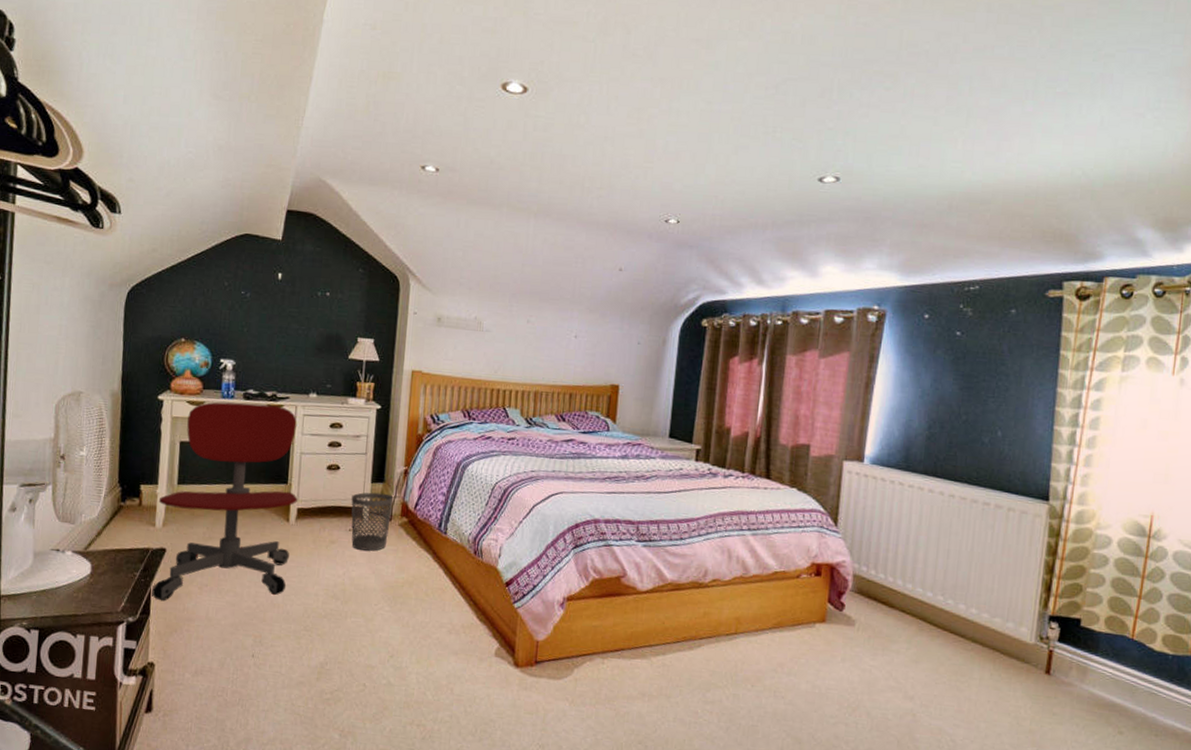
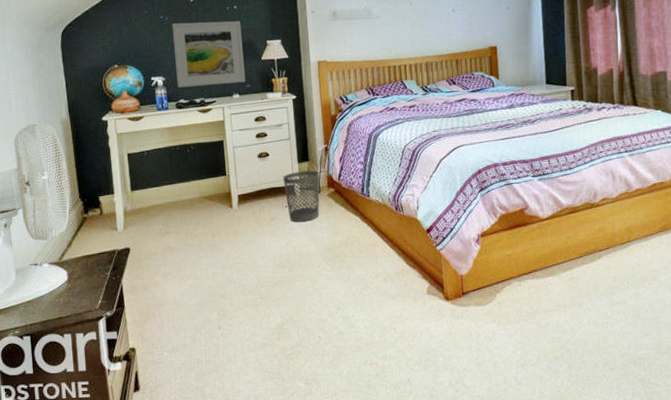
office chair: present [152,402,298,601] -> none [117,110,238,294]
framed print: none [248,301,332,381] -> present [172,21,246,88]

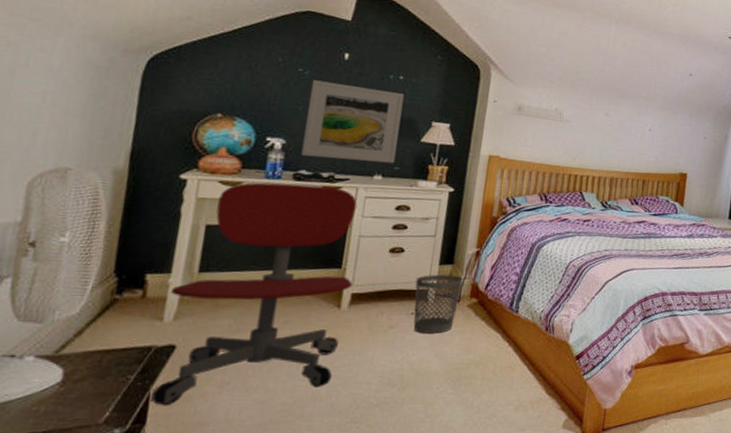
office chair: none [117,110,238,294] -> present [151,182,357,406]

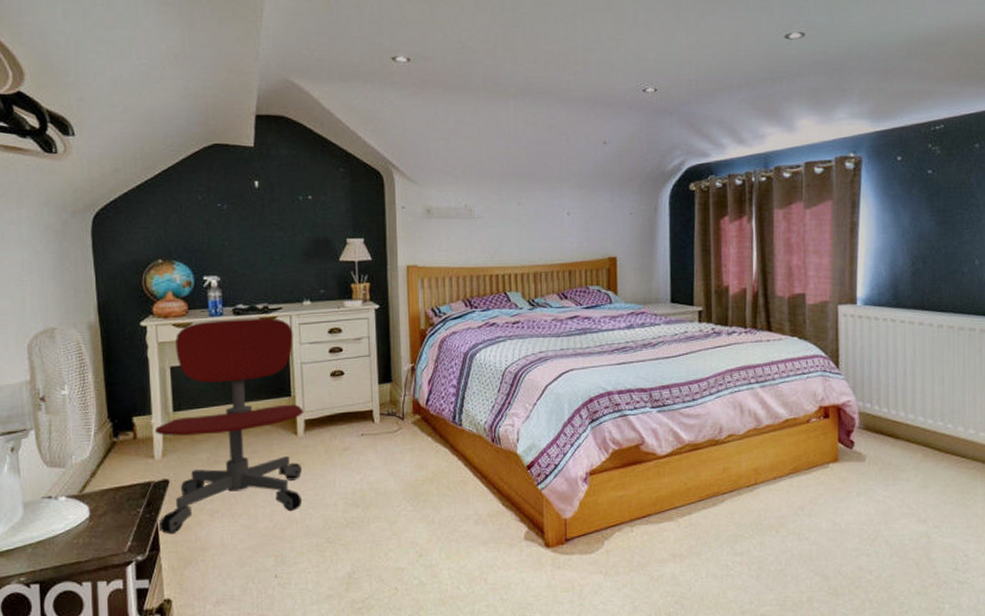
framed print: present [301,80,405,164] -> none [231,212,320,290]
wastebasket: present [413,274,463,334] -> none [360,393,404,453]

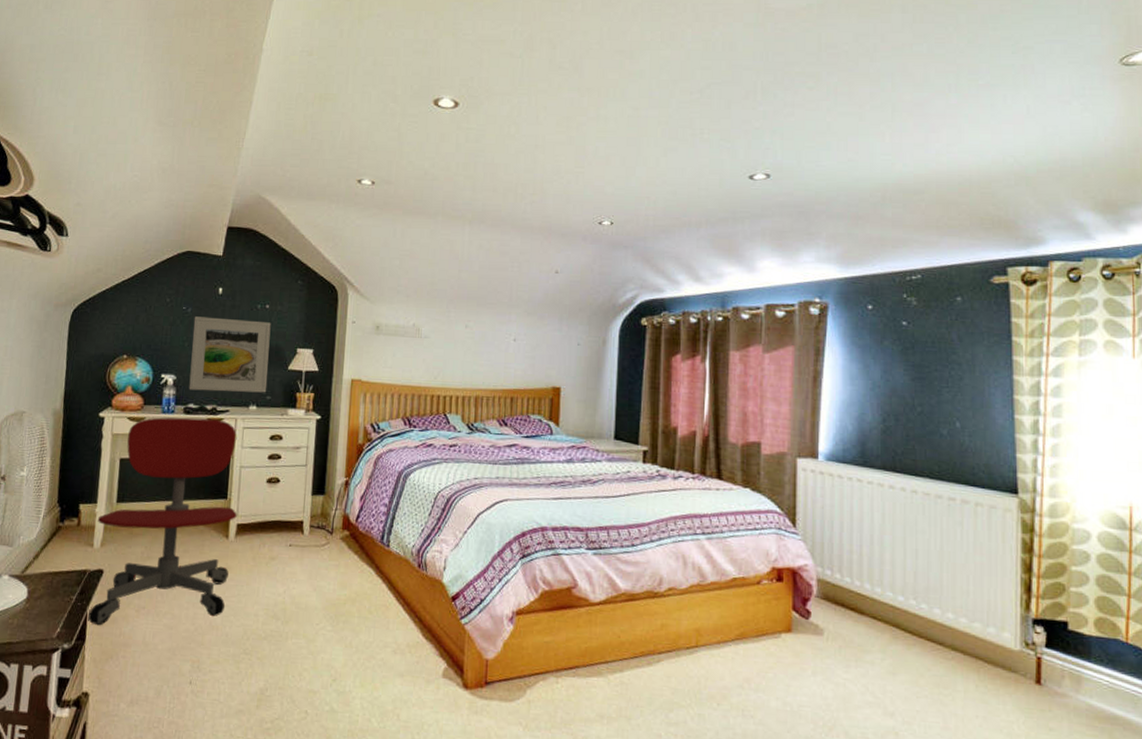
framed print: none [231,212,320,290] -> present [188,316,271,393]

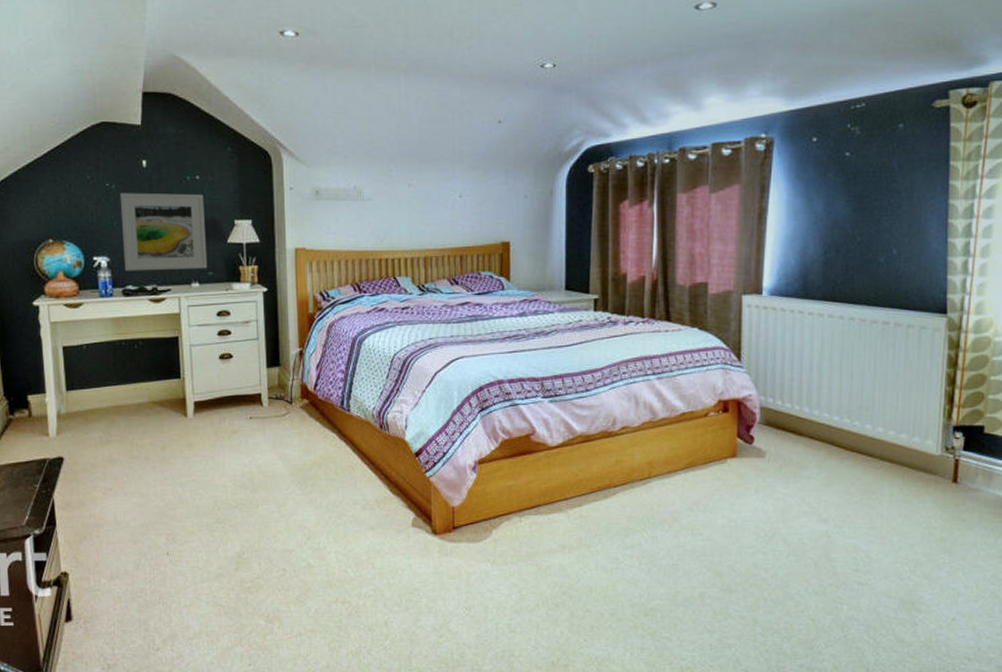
office chair: present [88,417,237,626] -> none [48,299,193,510]

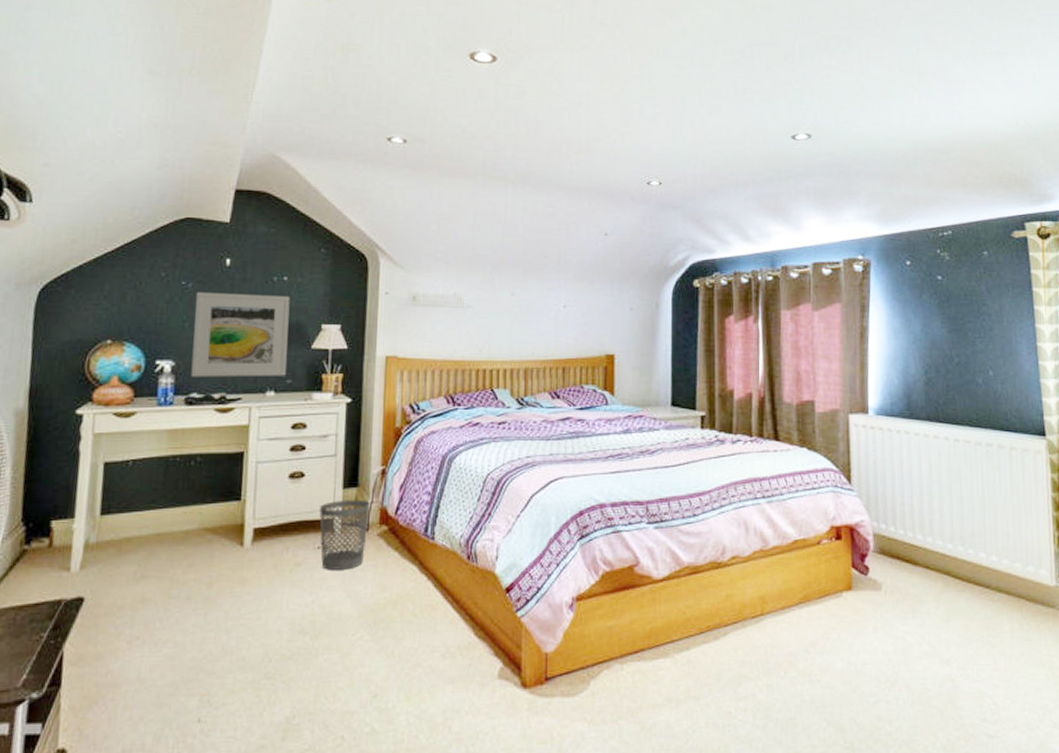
wastebasket: none [248,377,292,437] -> present [319,499,370,570]

